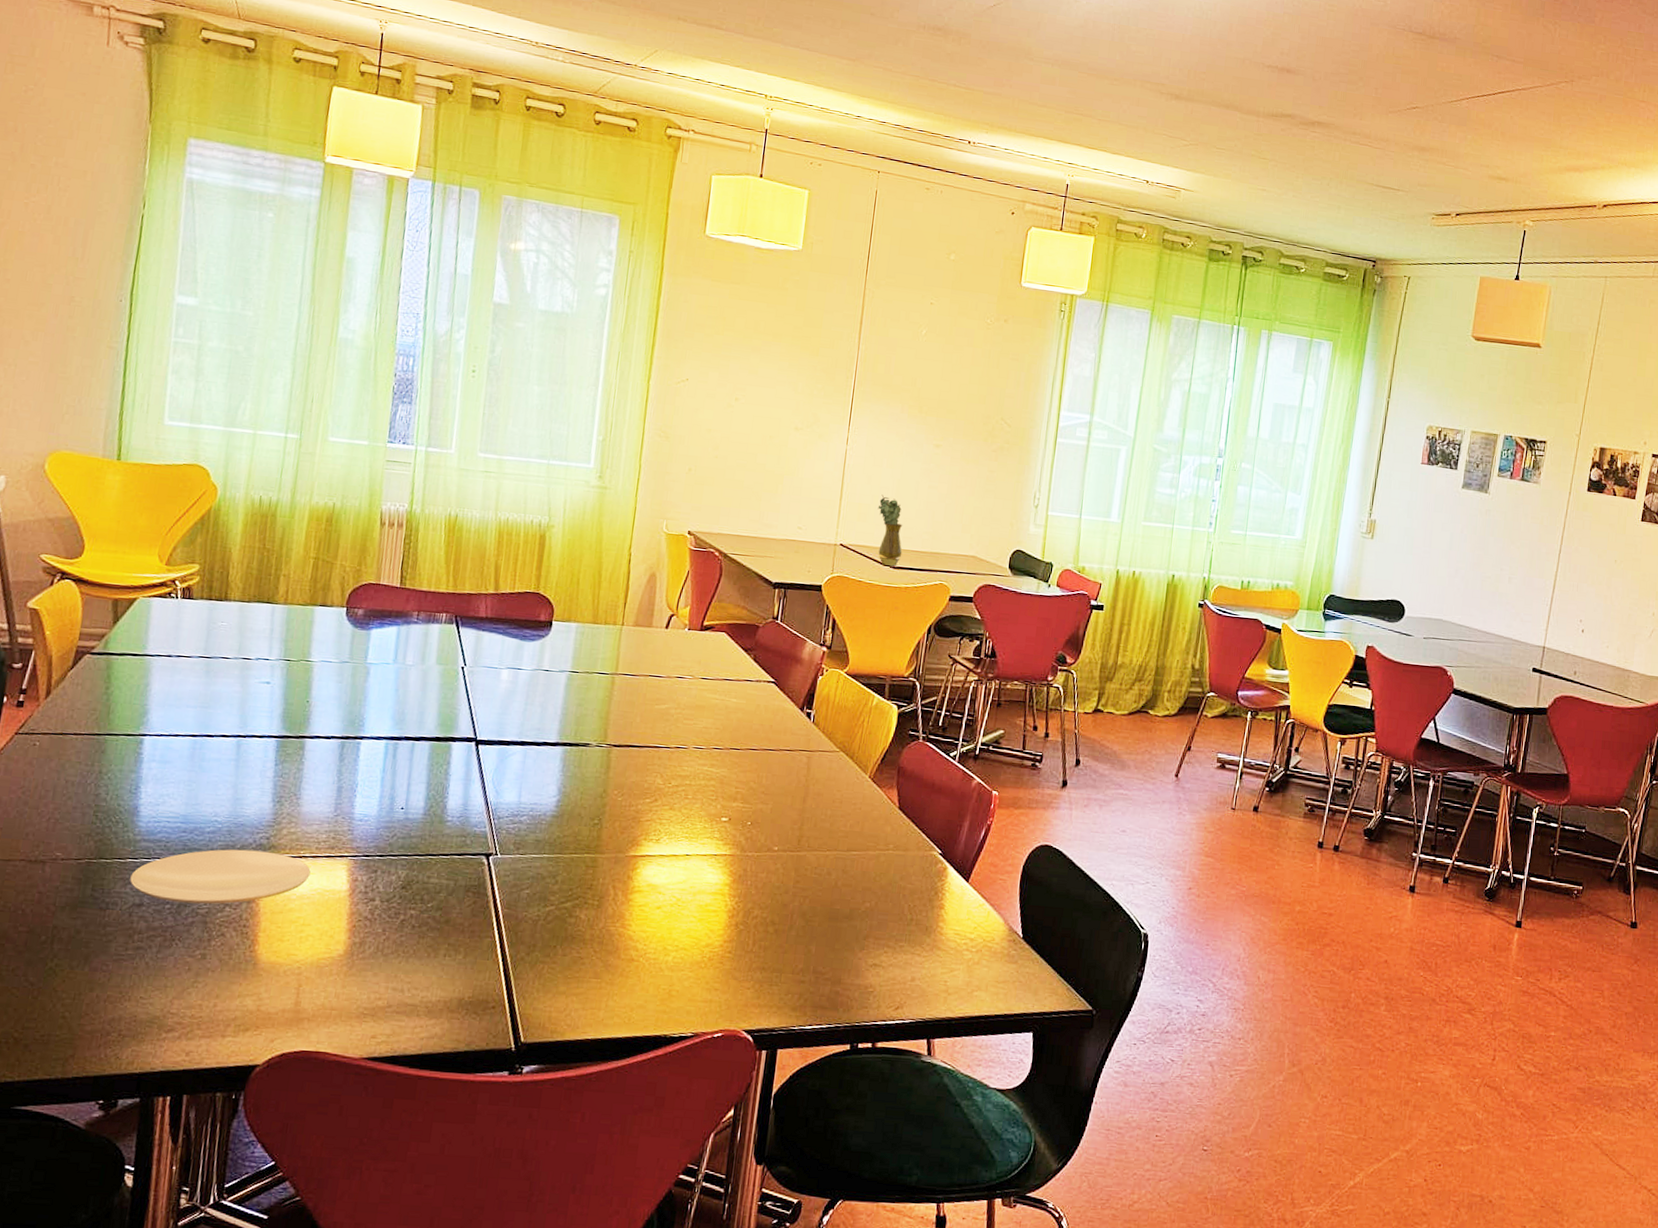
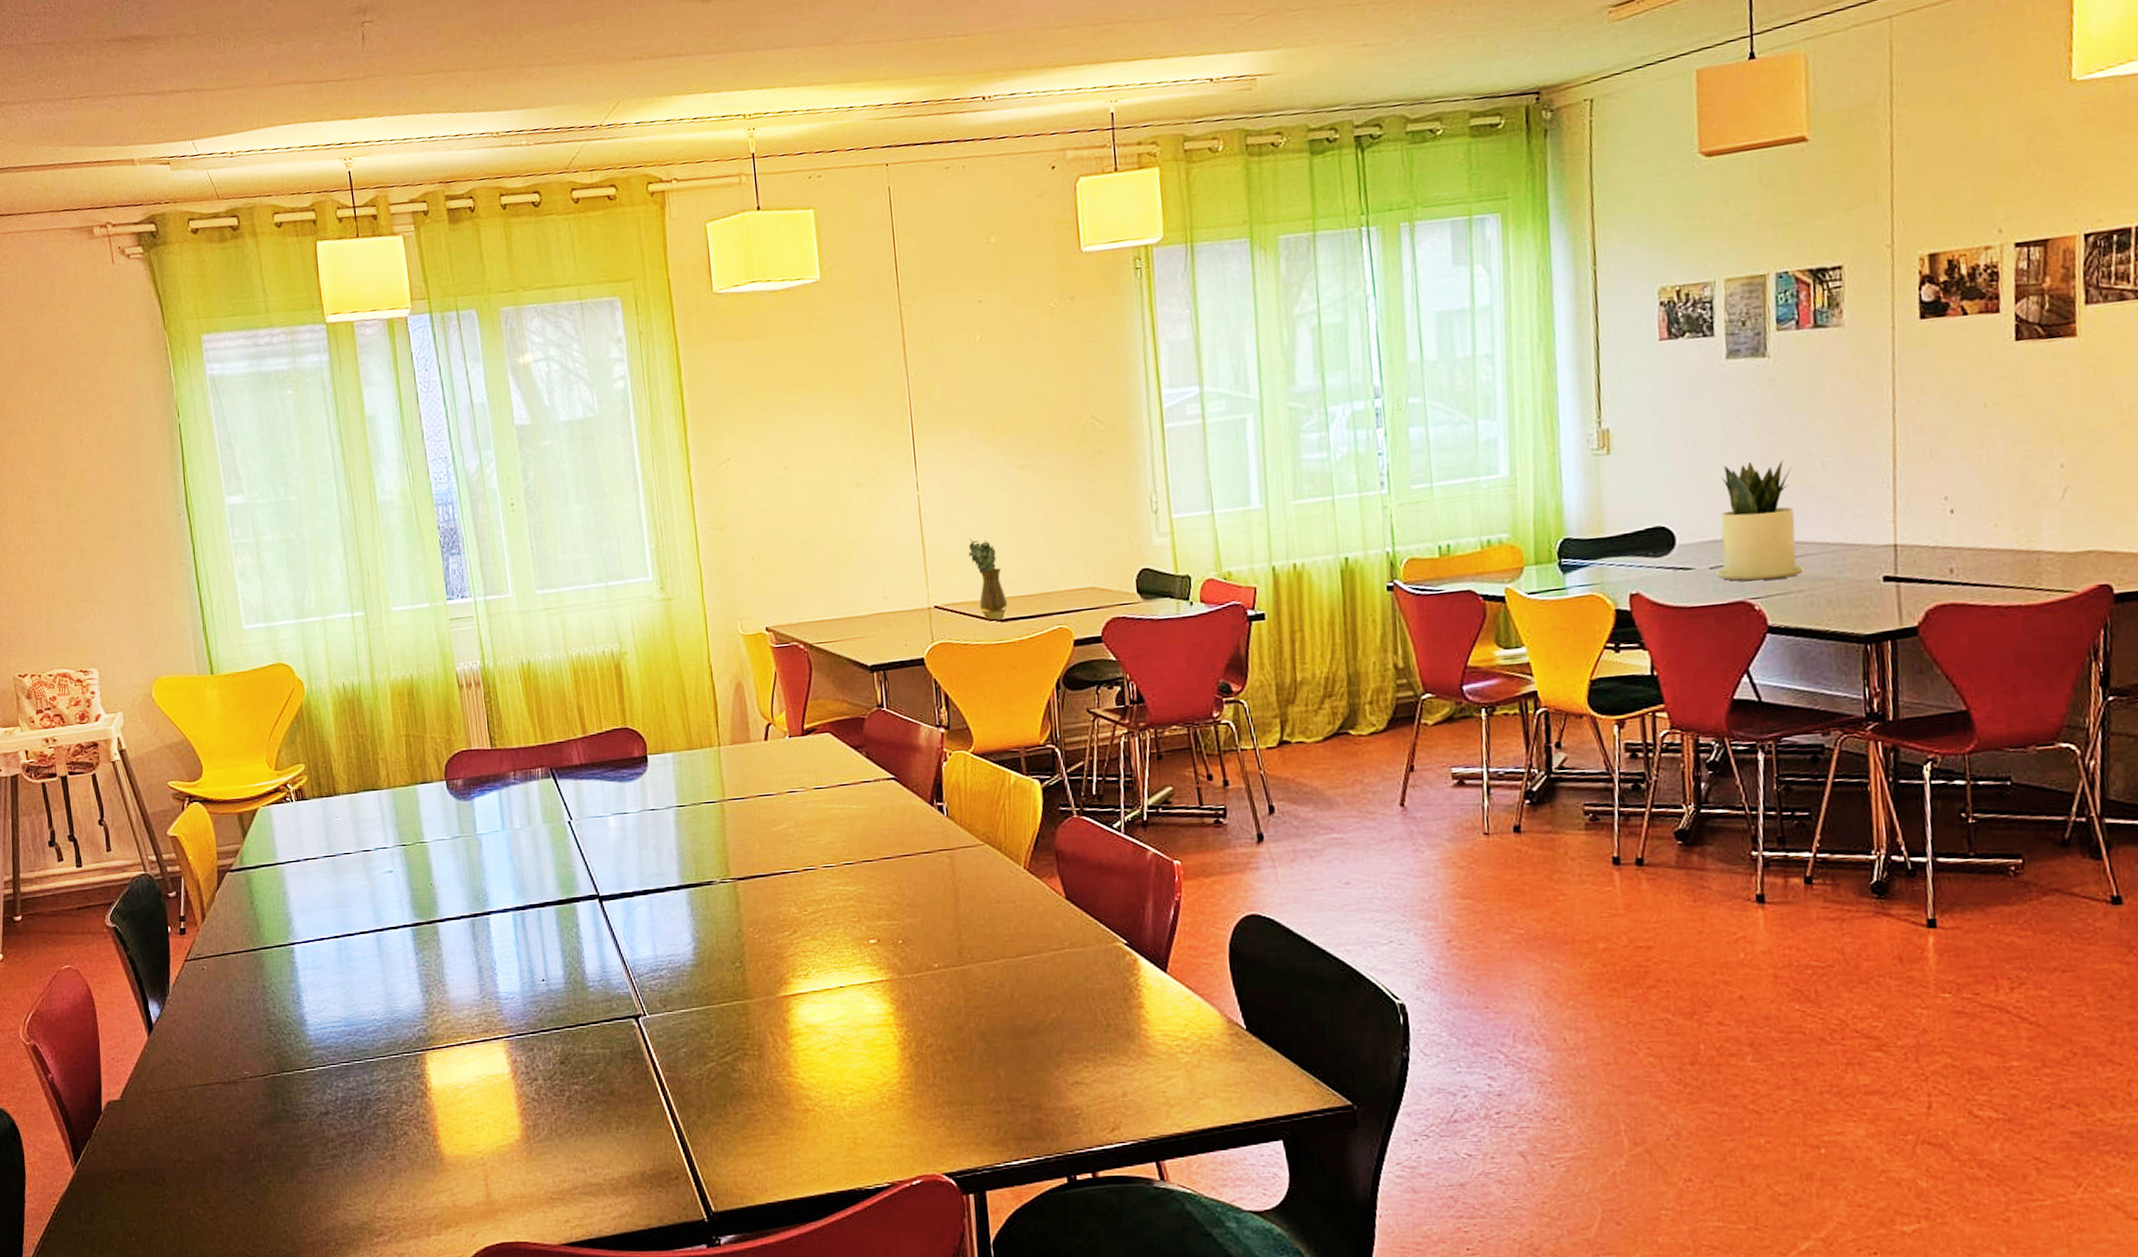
plate: present [130,849,311,904] -> none [312,1043,472,1106]
planter: none [1426,565,1490,656] -> present [1715,460,1805,581]

